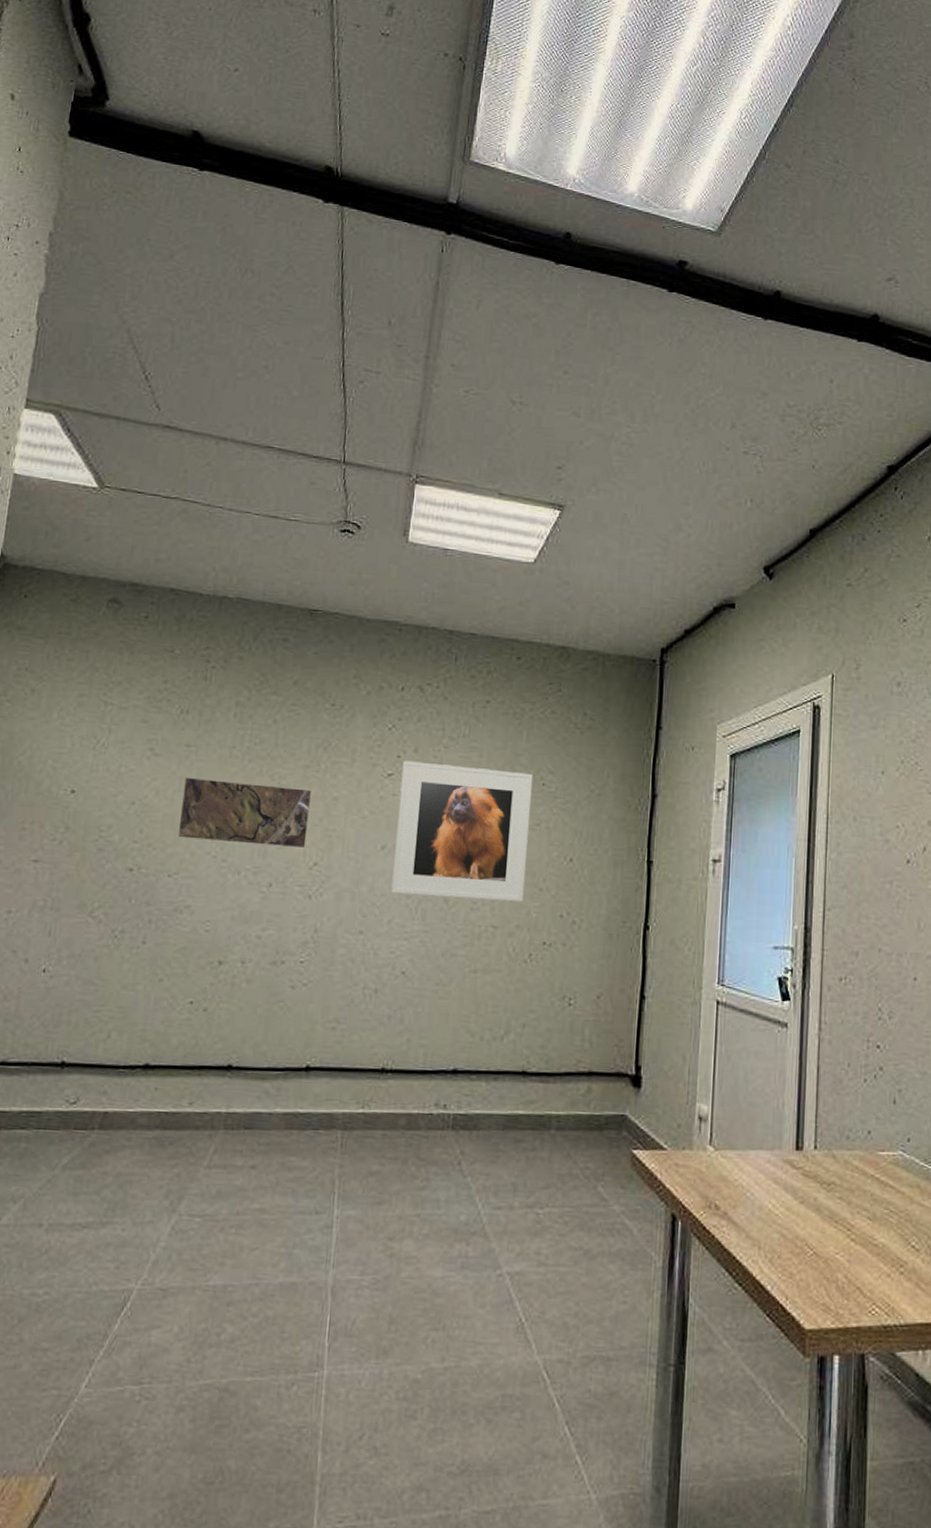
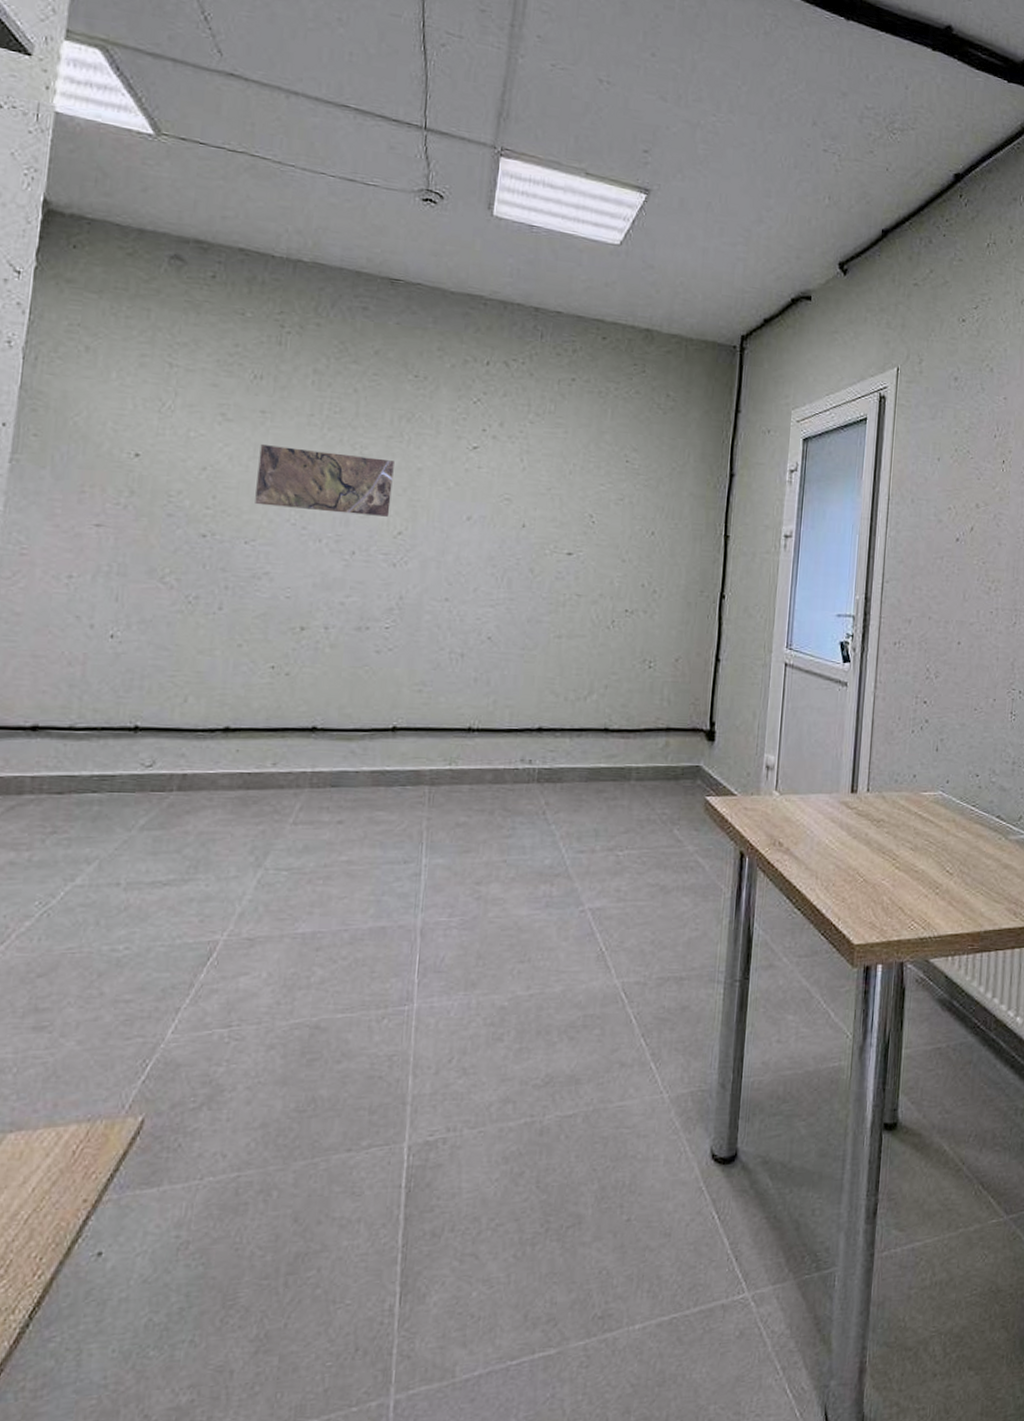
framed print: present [390,760,534,902] -> none [476,434,618,572]

